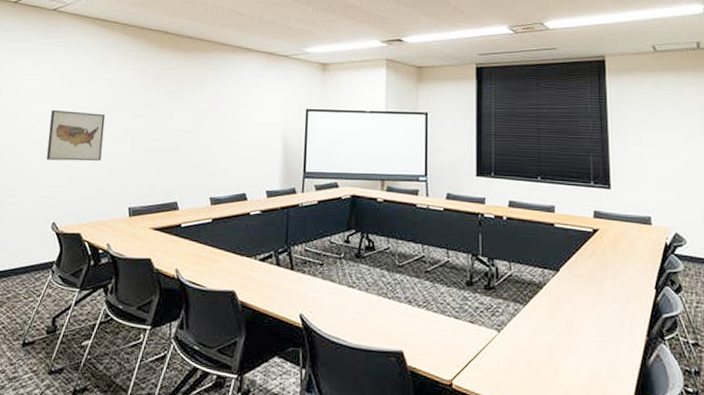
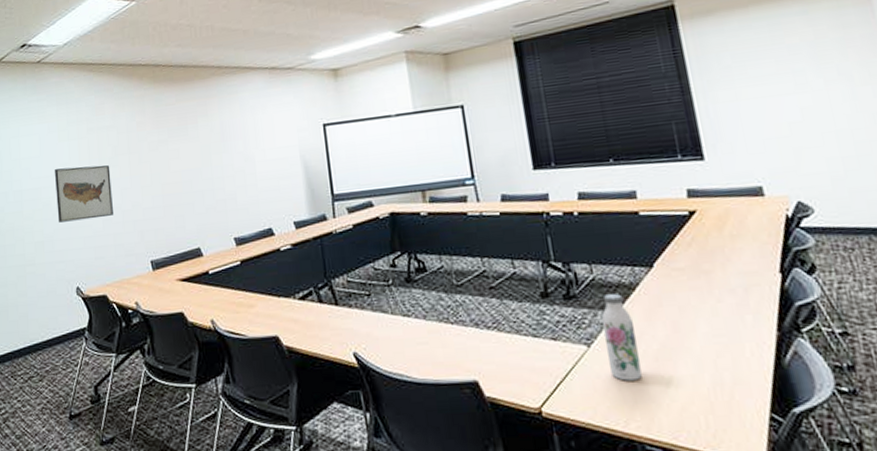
water bottle: none [512,290,539,365] -> present [601,294,642,381]

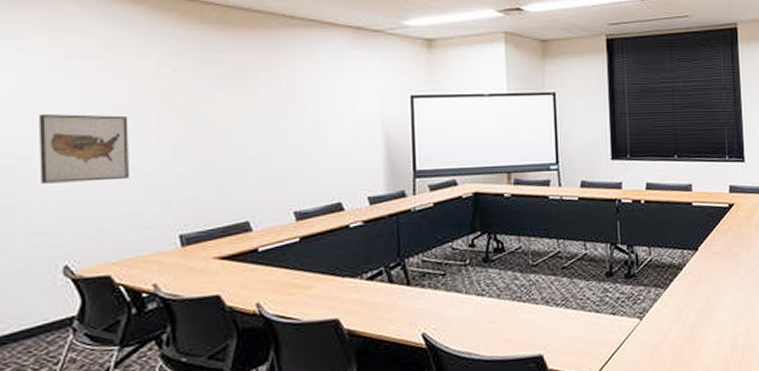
water bottle: present [601,294,642,381] -> none [653,273,681,348]

